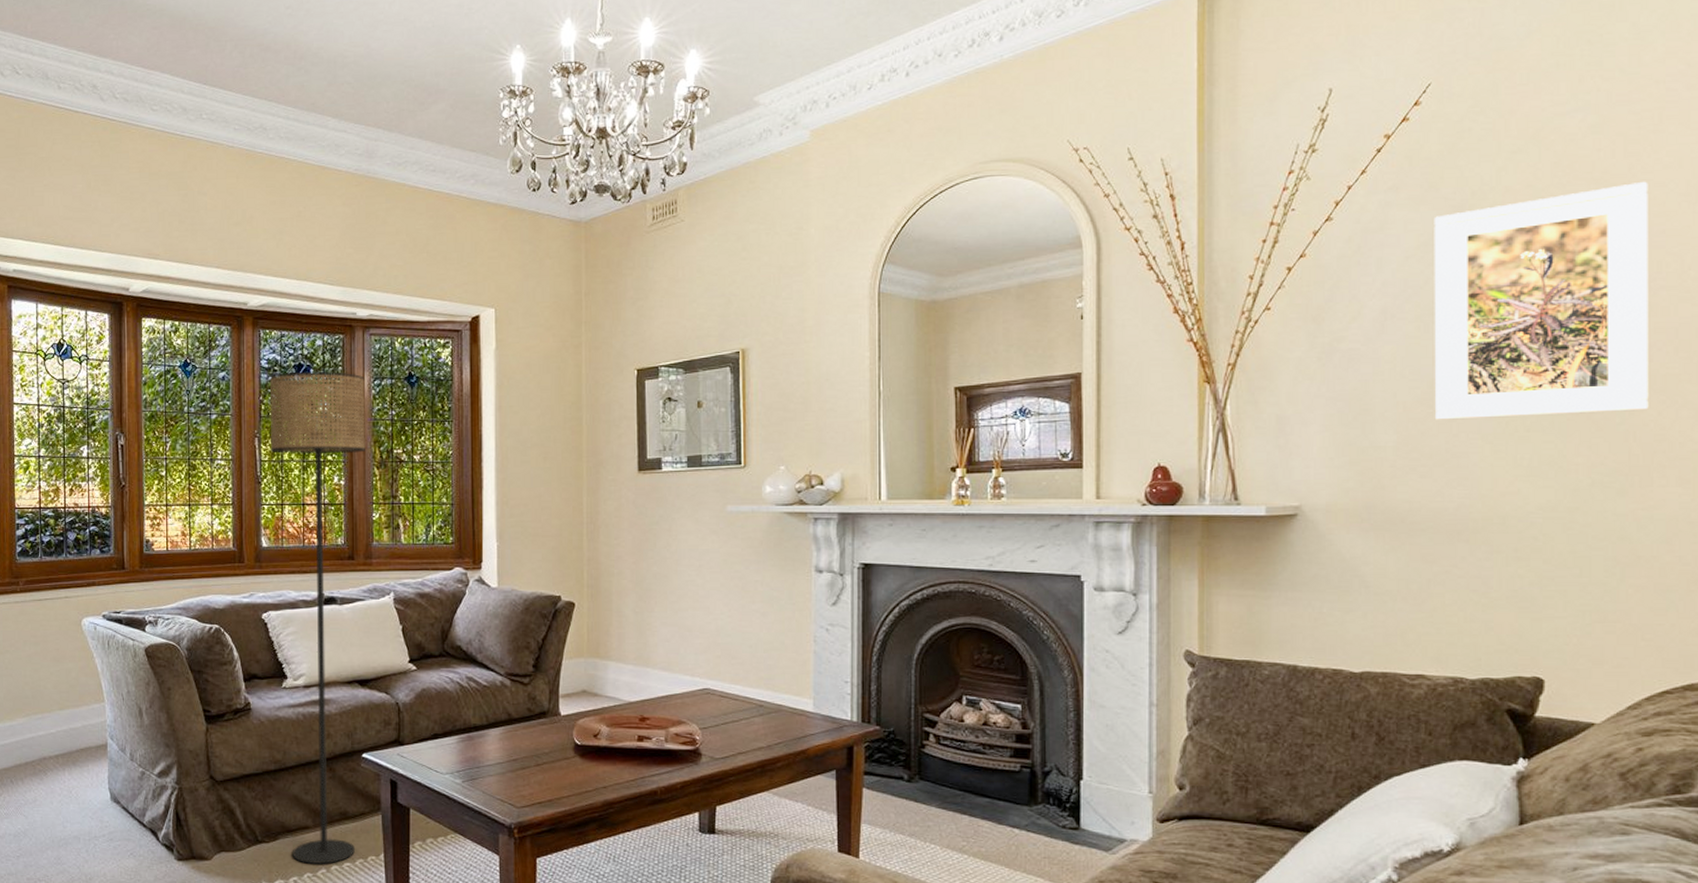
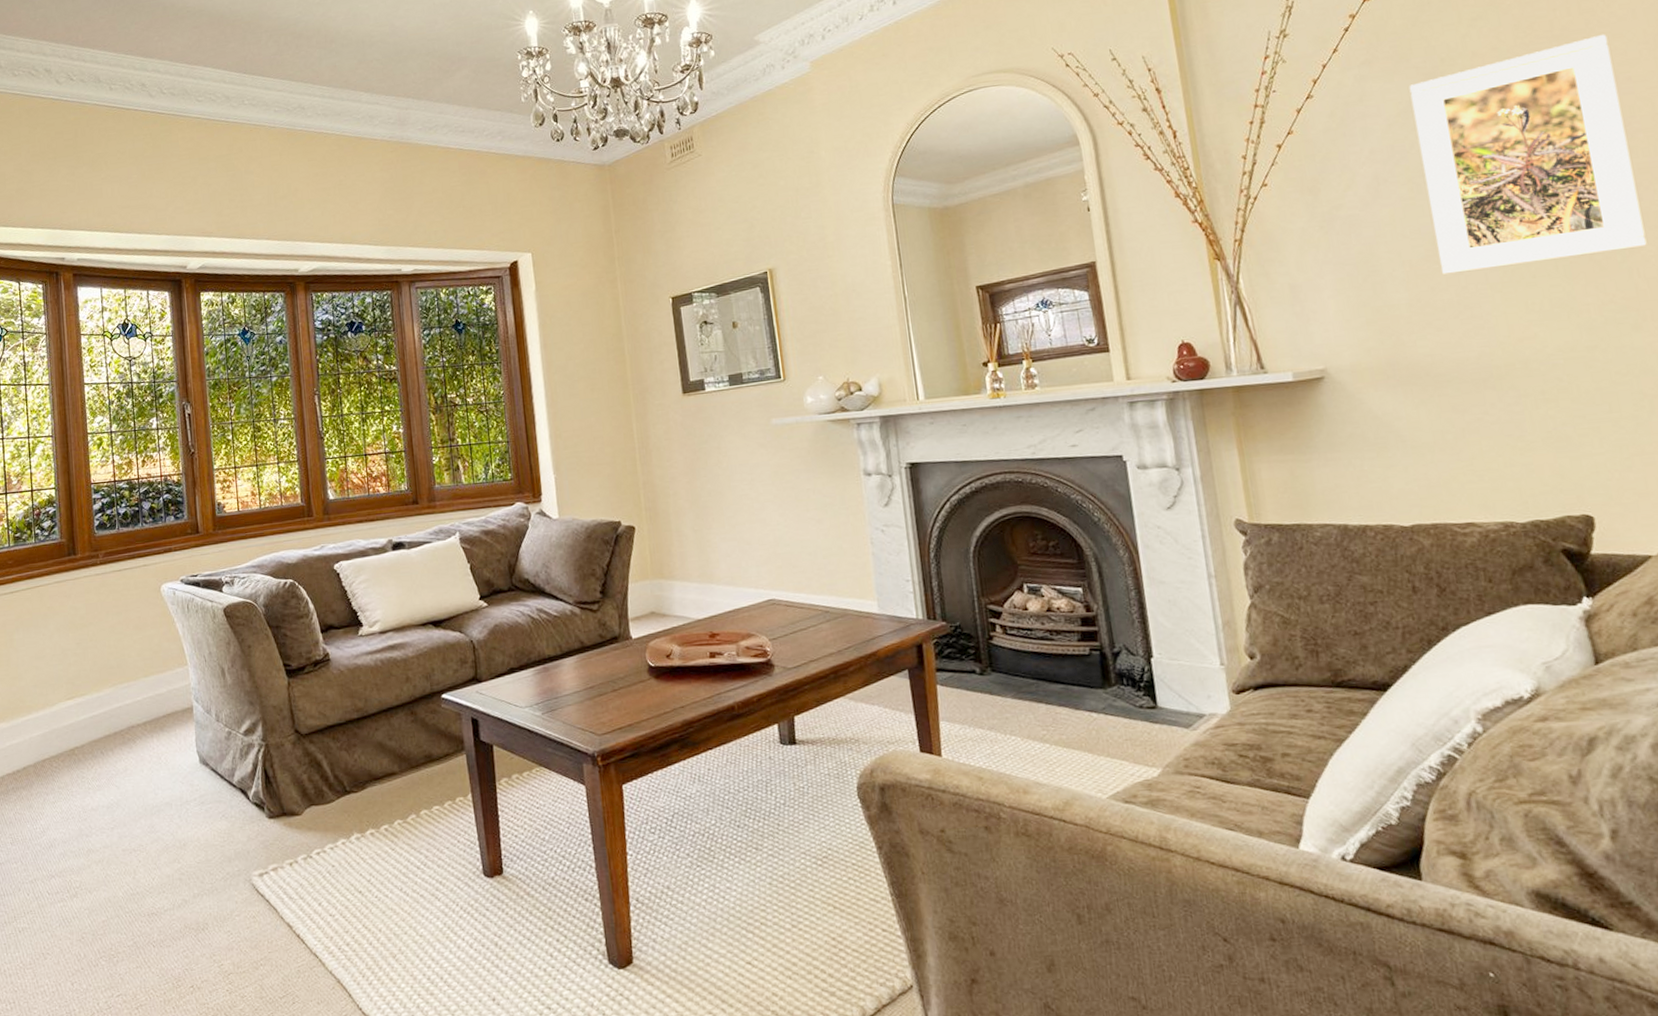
floor lamp: present [269,371,367,864] -> none [324,326,443,811]

